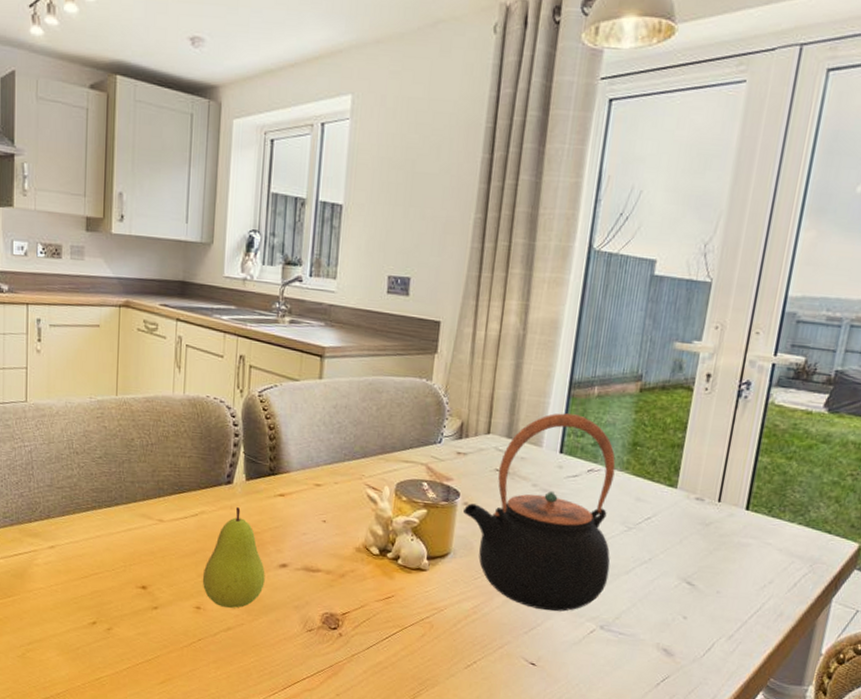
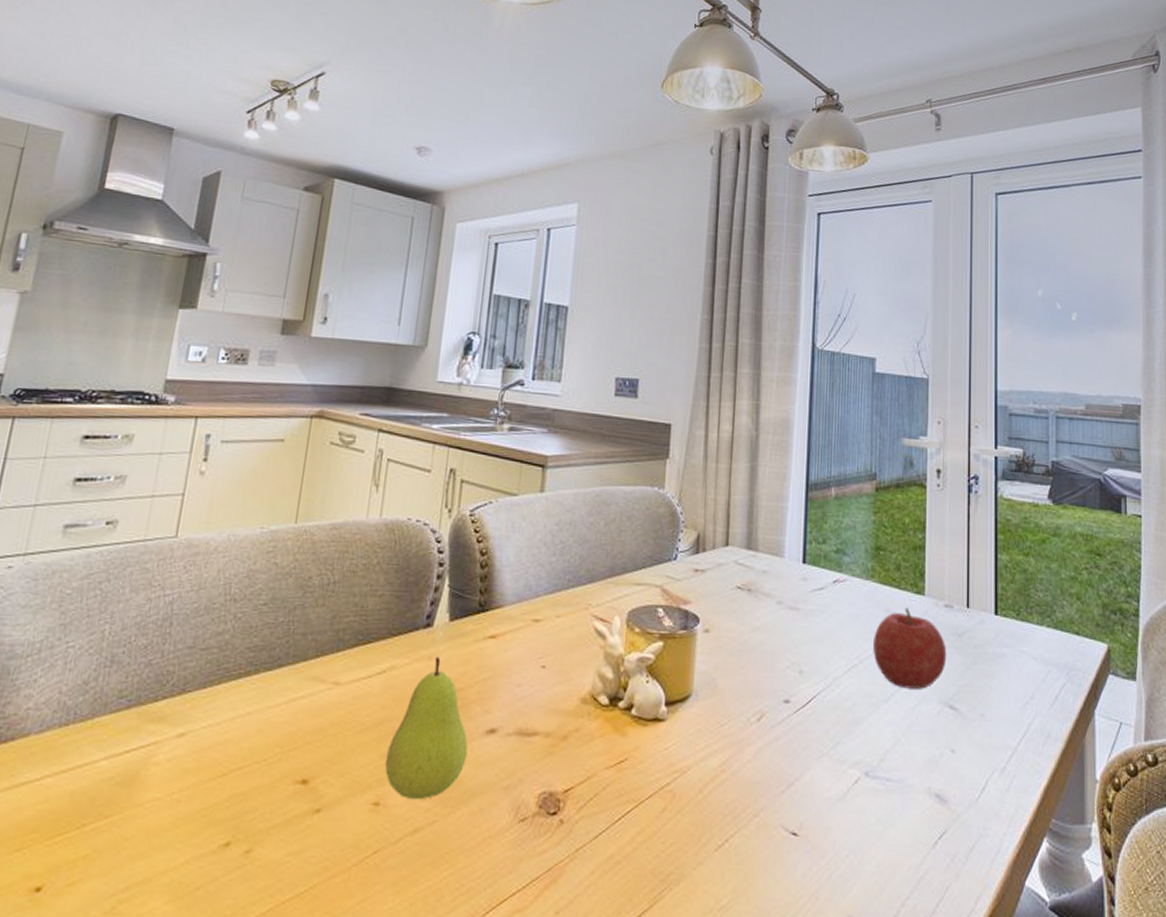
teapot: present [463,413,616,612] -> none [704,518,868,759]
fruit: none [619,497,692,567] -> present [873,607,947,689]

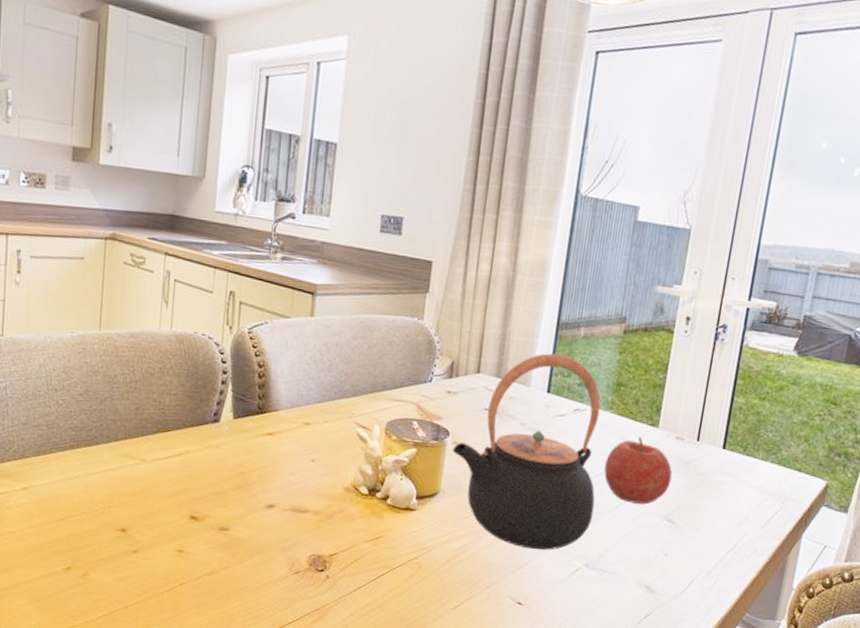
fruit: present [384,656,468,799] -> none [185,445,252,551]
teapot: none [704,518,868,759] -> present [453,353,601,550]

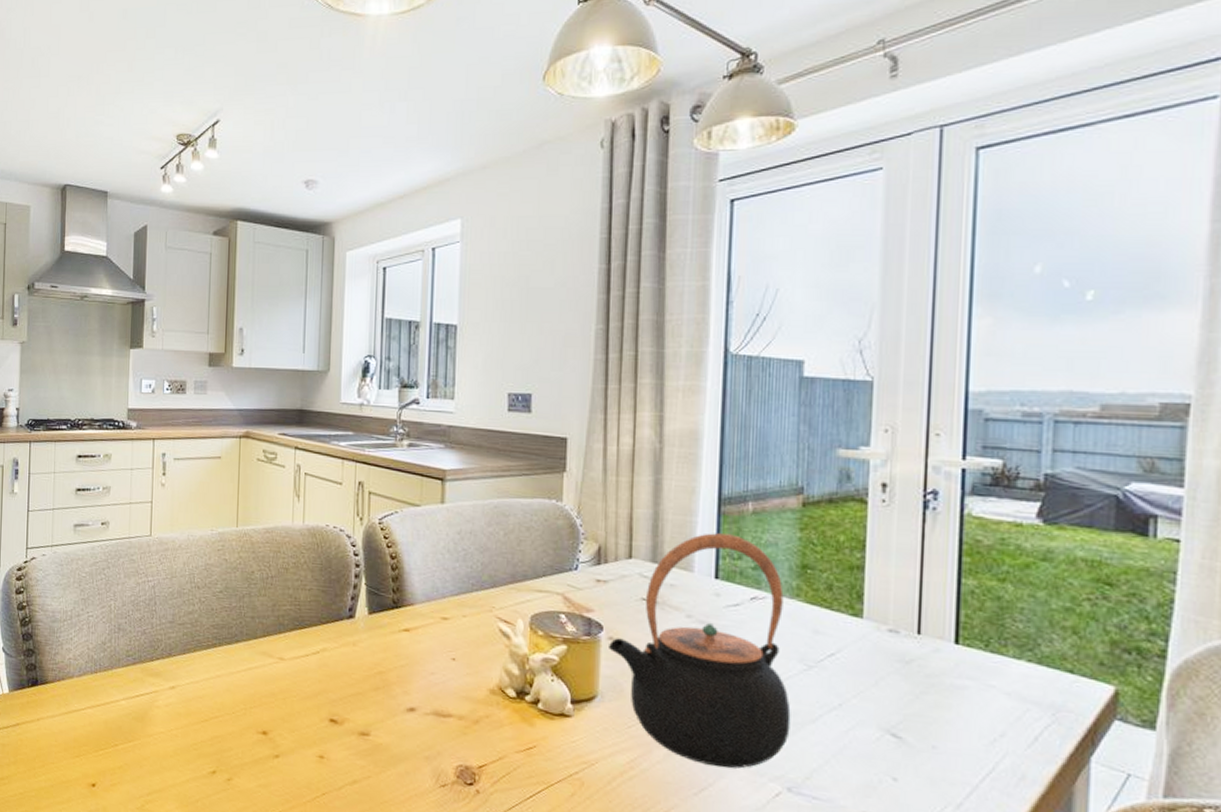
fruit: present [604,436,673,505] -> none [798,629,890,714]

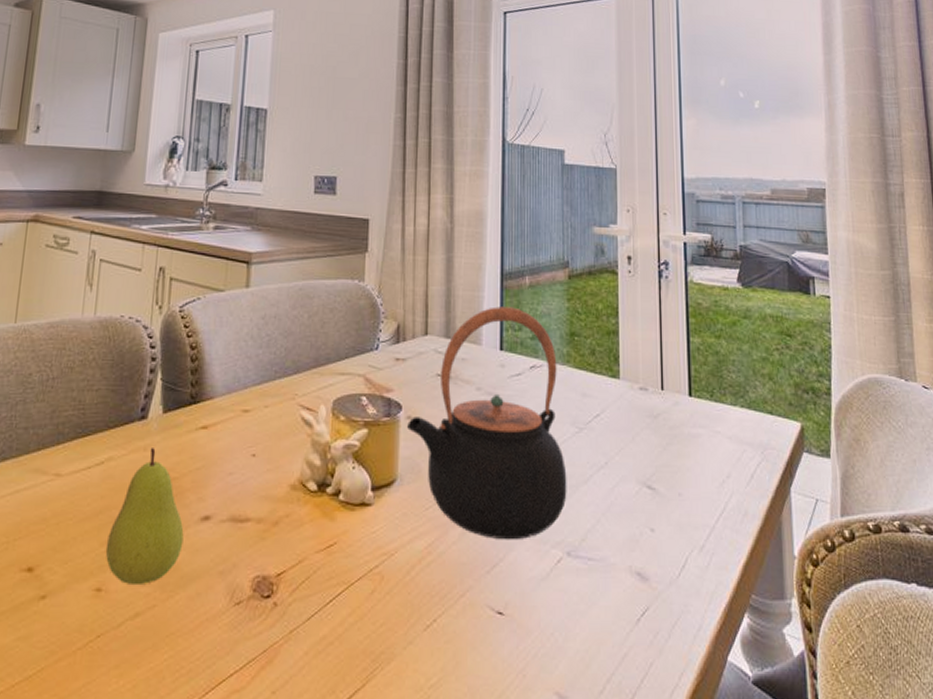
fruit: none [325,642,392,758] -> present [105,446,184,584]

